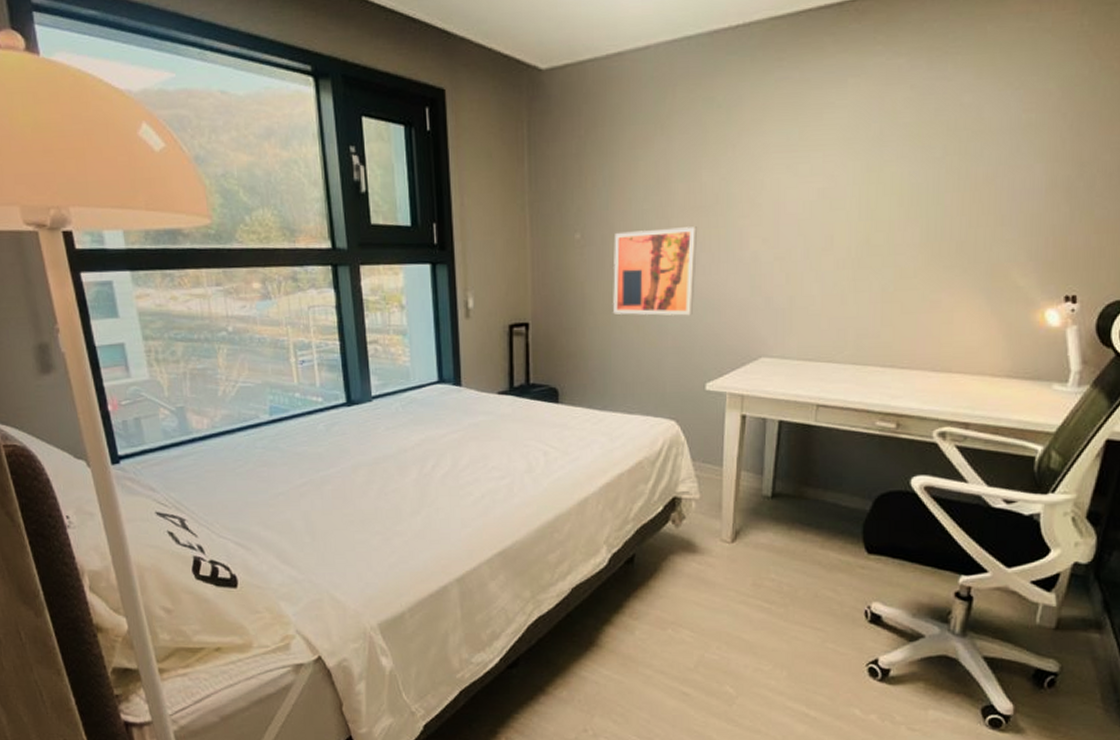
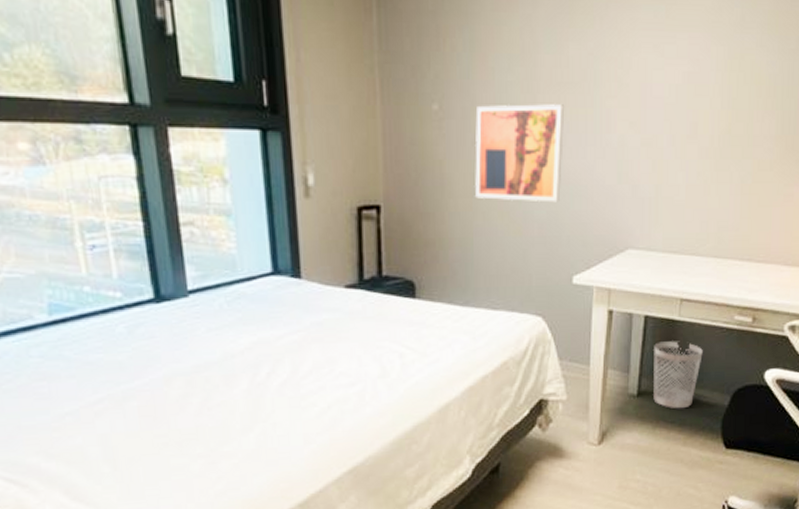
wastebasket: none [788,445,841,512] -> present [653,341,703,409]

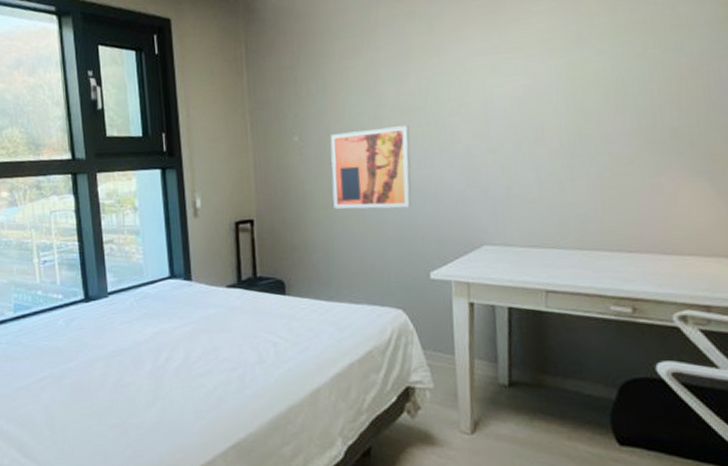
wastebasket: present [653,341,703,409] -> none [522,332,578,401]

